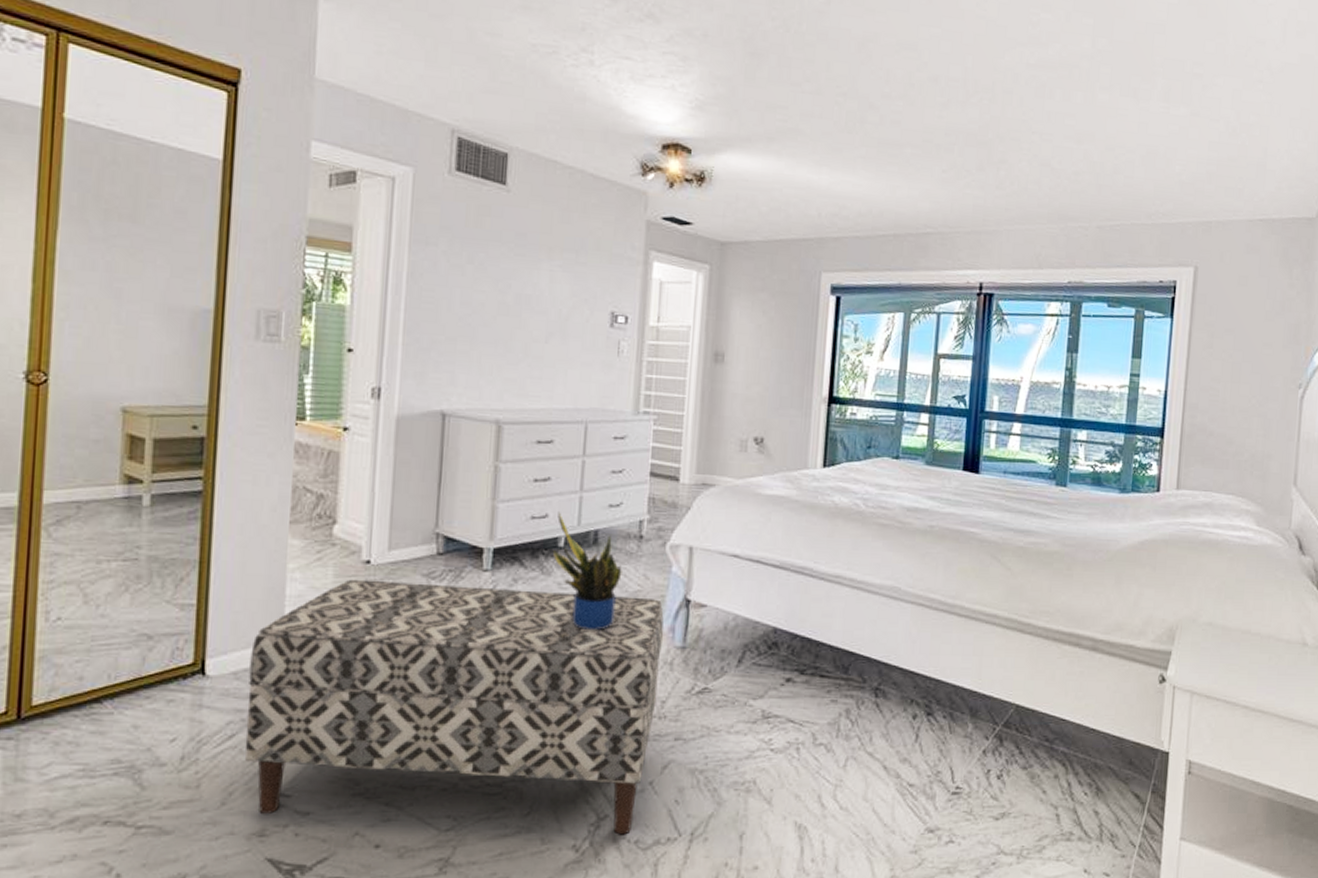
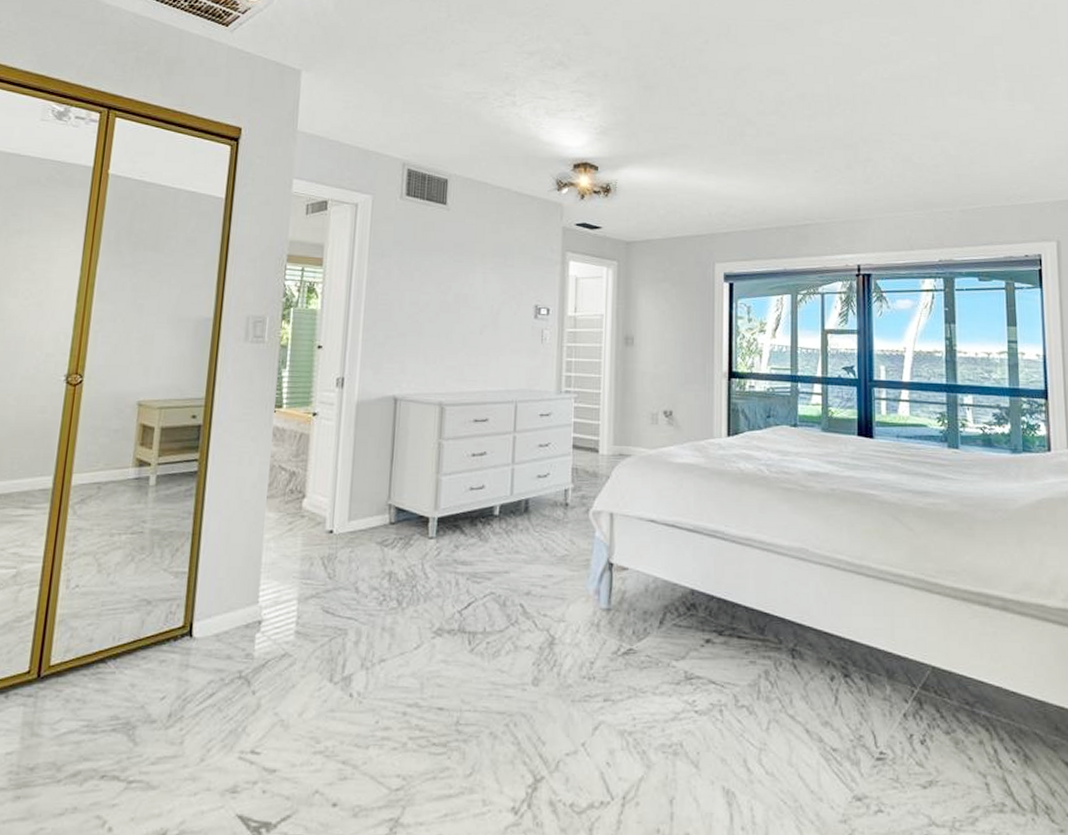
bench: present [245,579,664,835] -> none [223,547,589,798]
potted plant: present [552,512,622,630] -> none [489,483,551,593]

